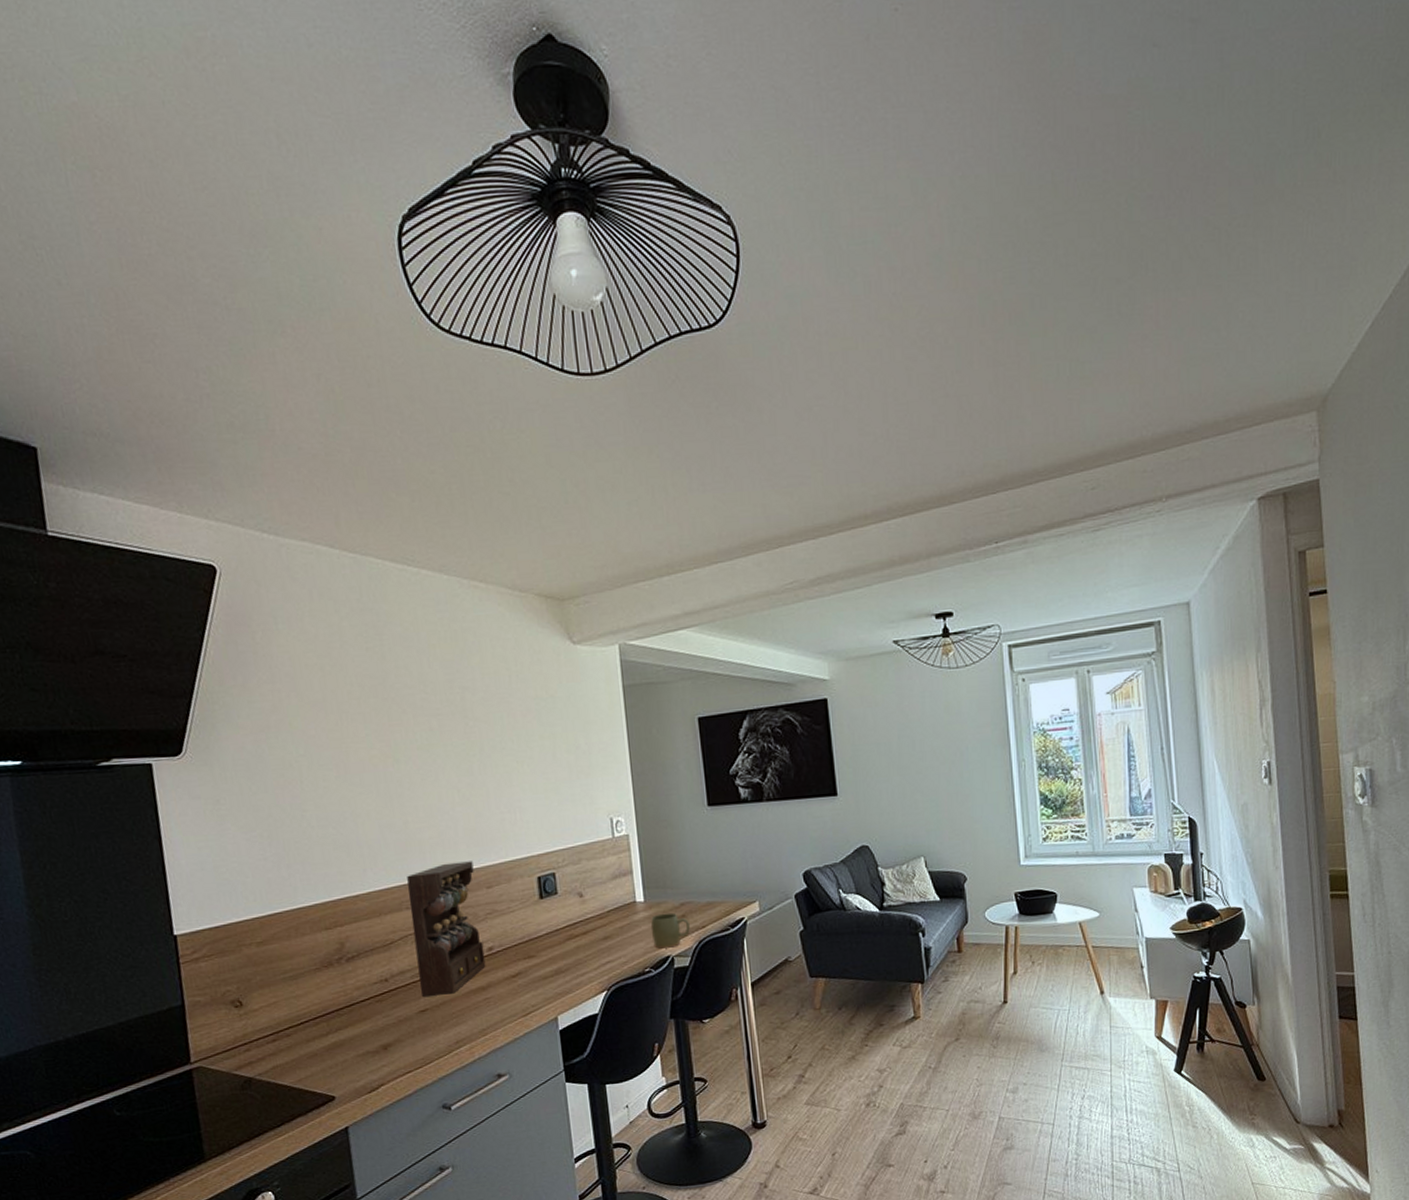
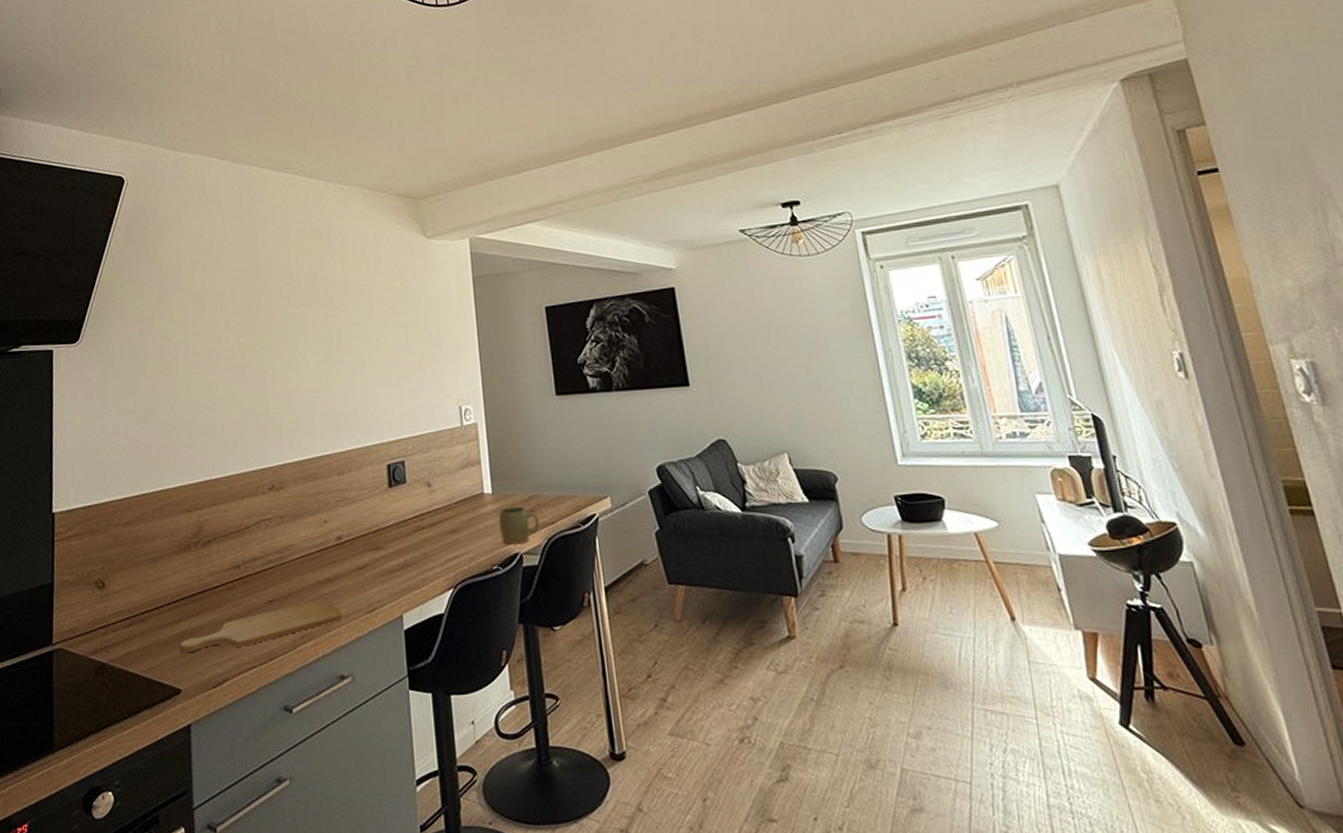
chopping board: none [329,1007,498,1064] -> present [179,600,343,654]
spice rack: present [407,861,486,997] -> none [264,447,334,586]

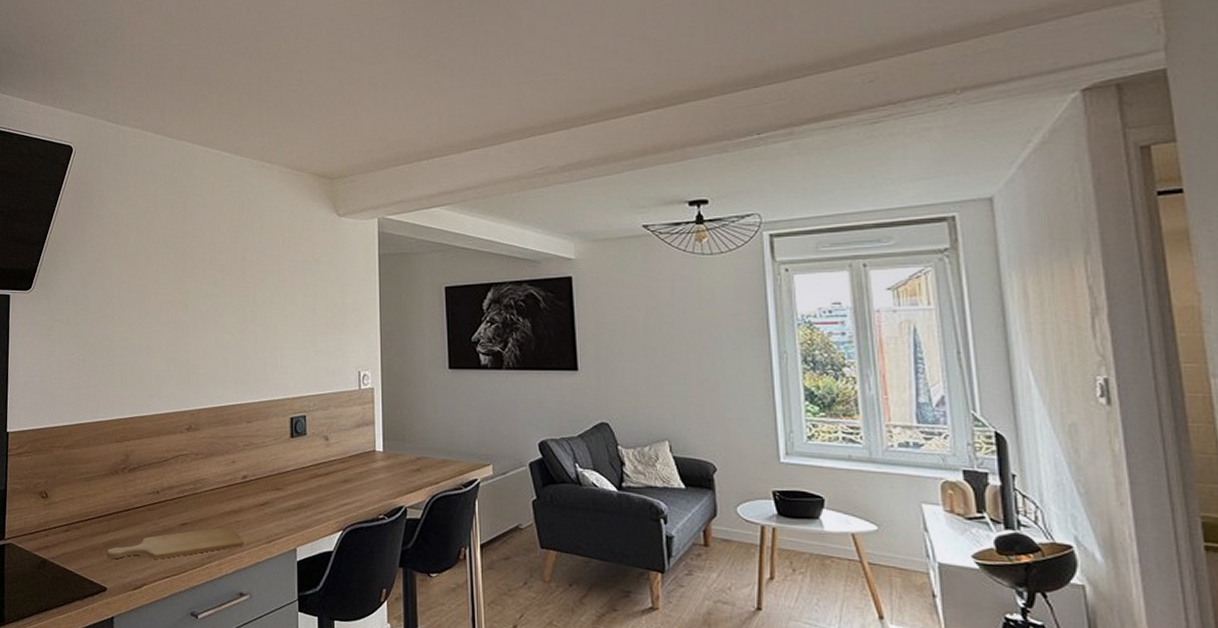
mug: present [498,506,539,545] -> none [387,465,424,499]

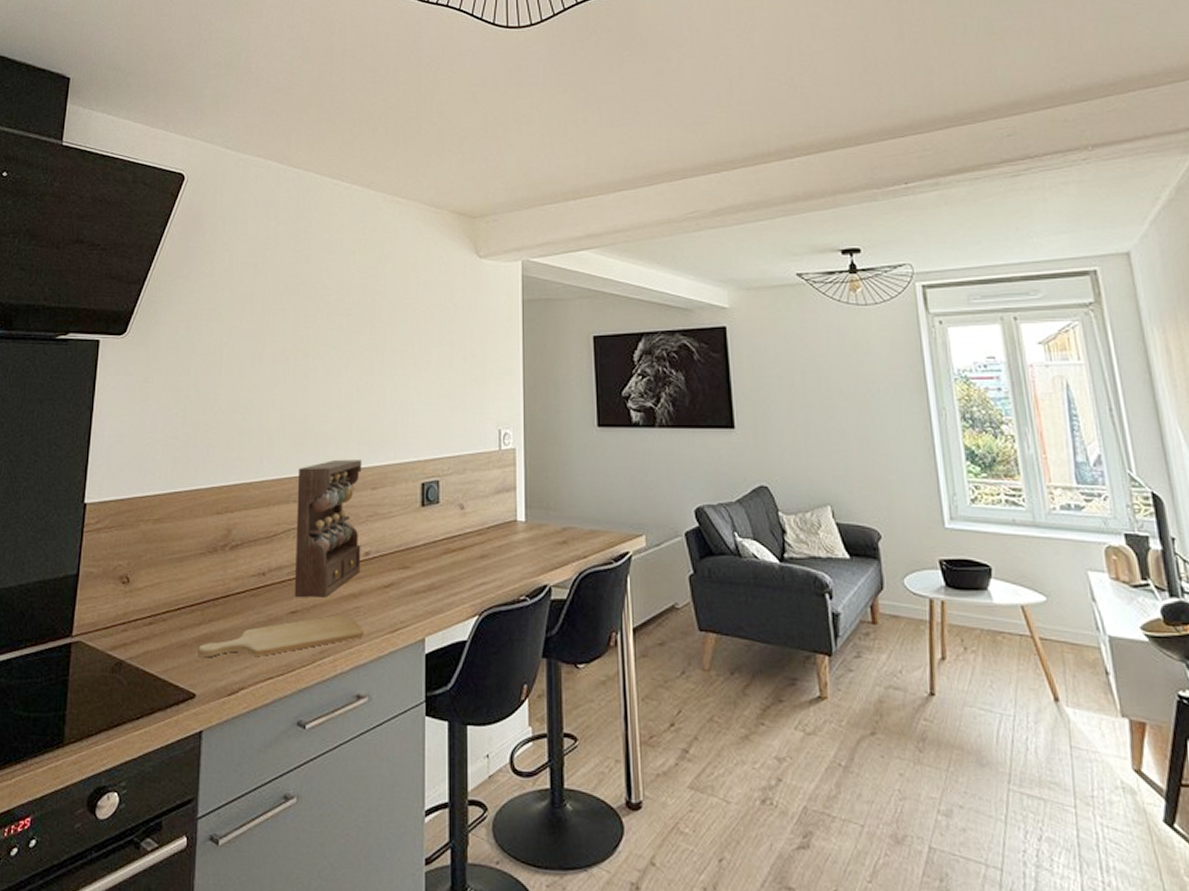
spice rack: none [183,397,240,513] -> present [295,459,362,598]

